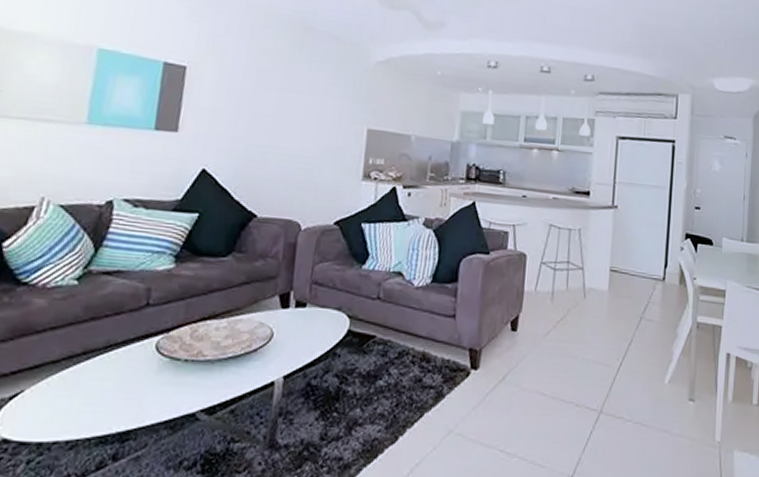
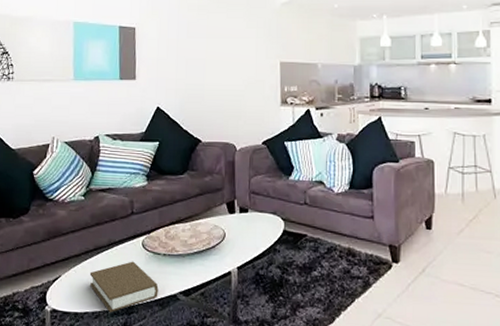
book: none [68,369,172,442] -> present [89,261,159,313]

